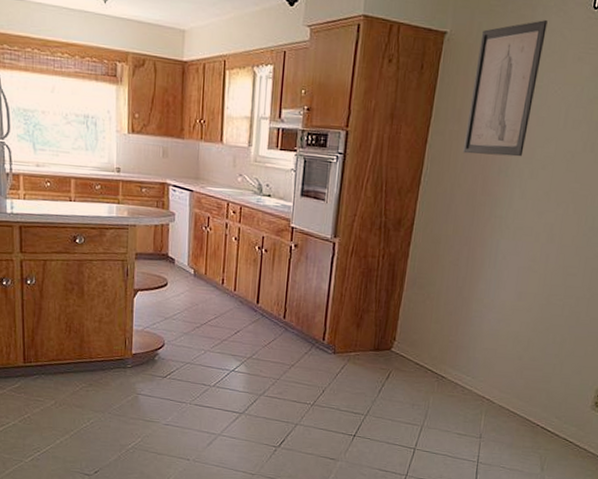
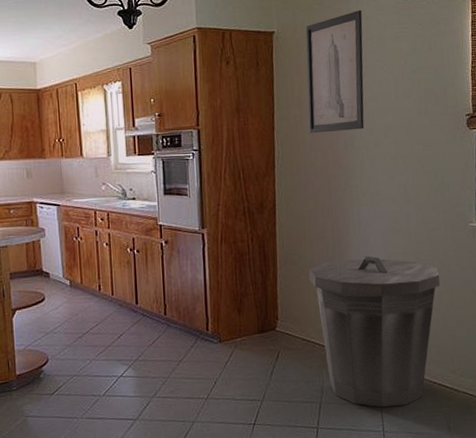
trash can: none [433,291,567,442] -> present [308,255,440,408]

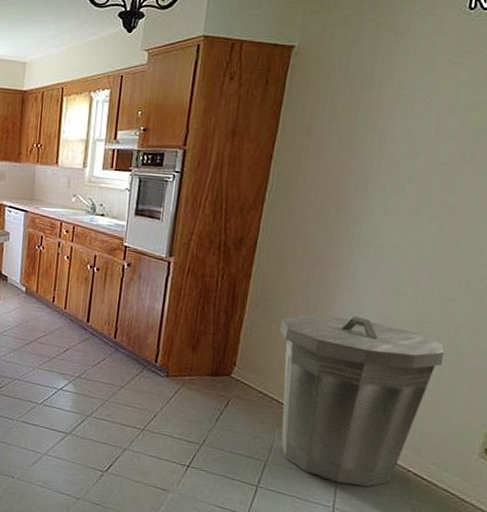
wall art: present [305,10,365,134] -> none [314,26,413,171]

